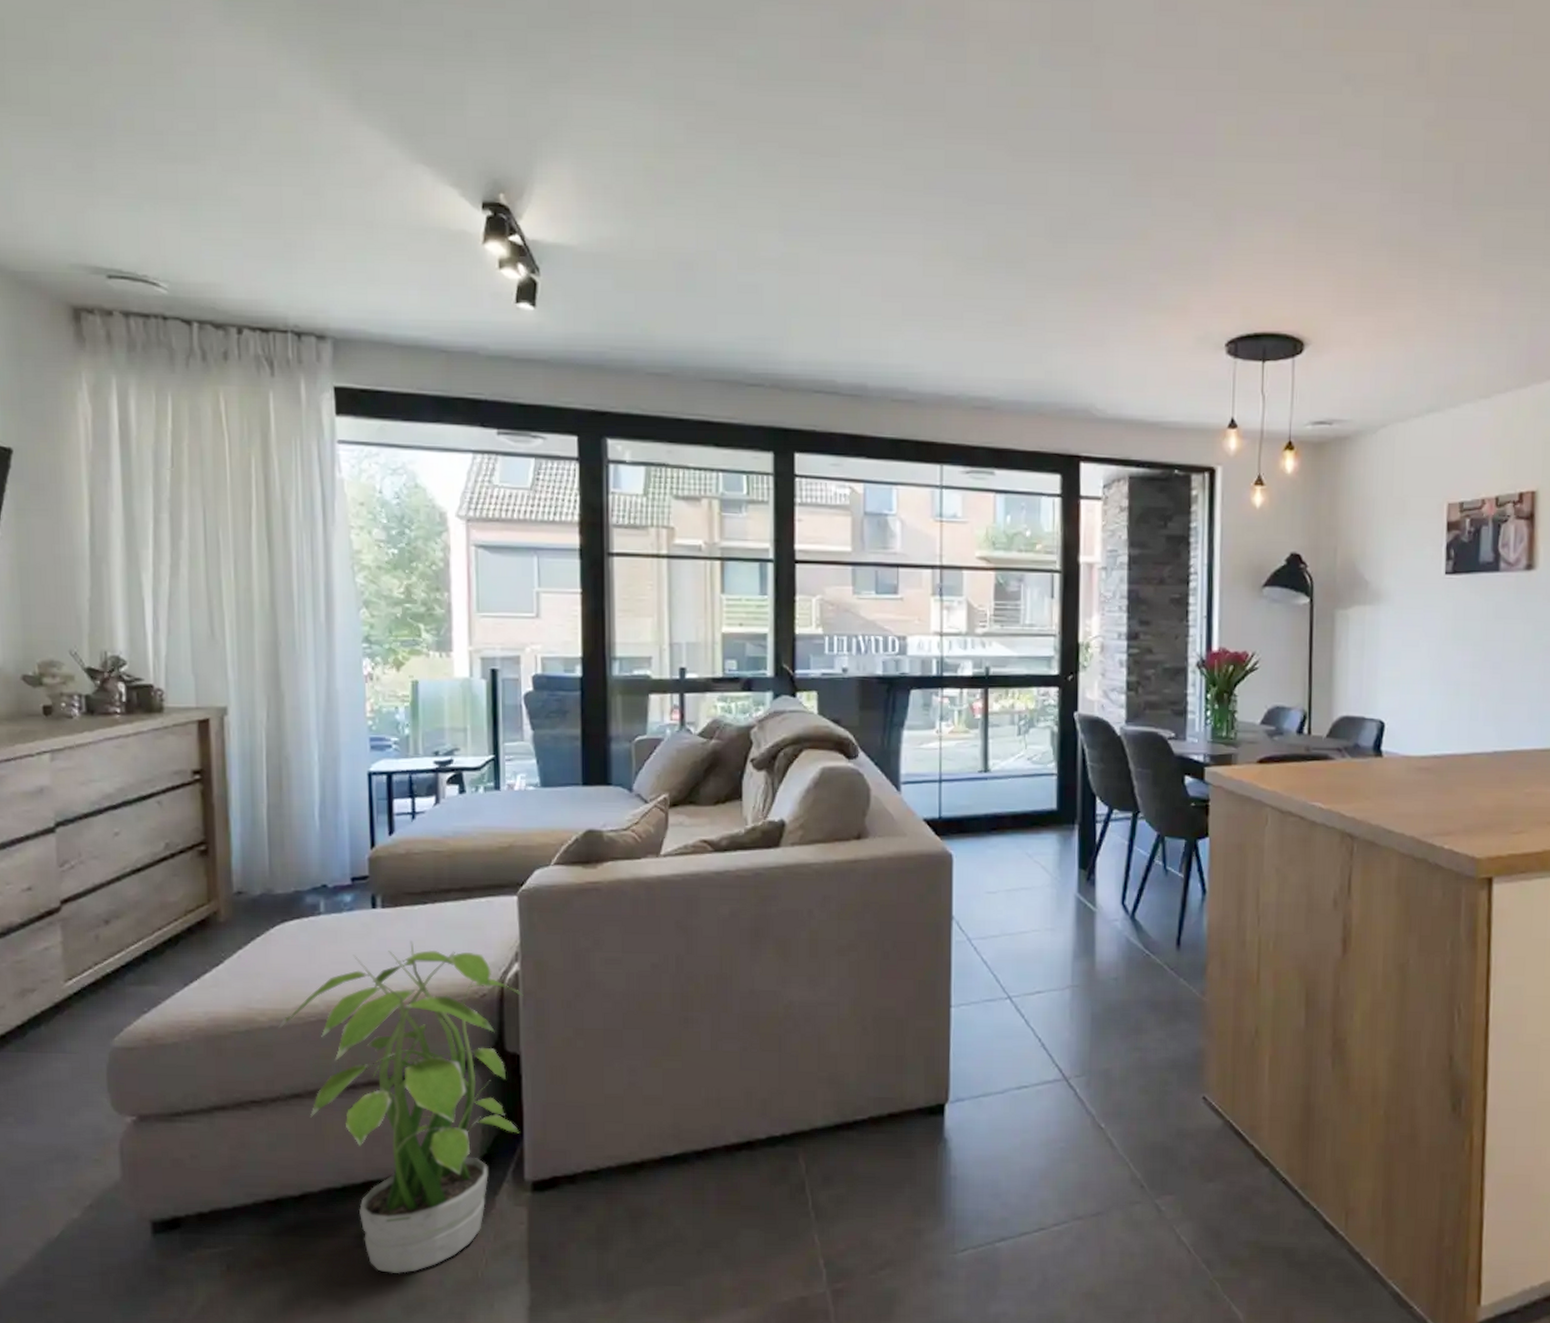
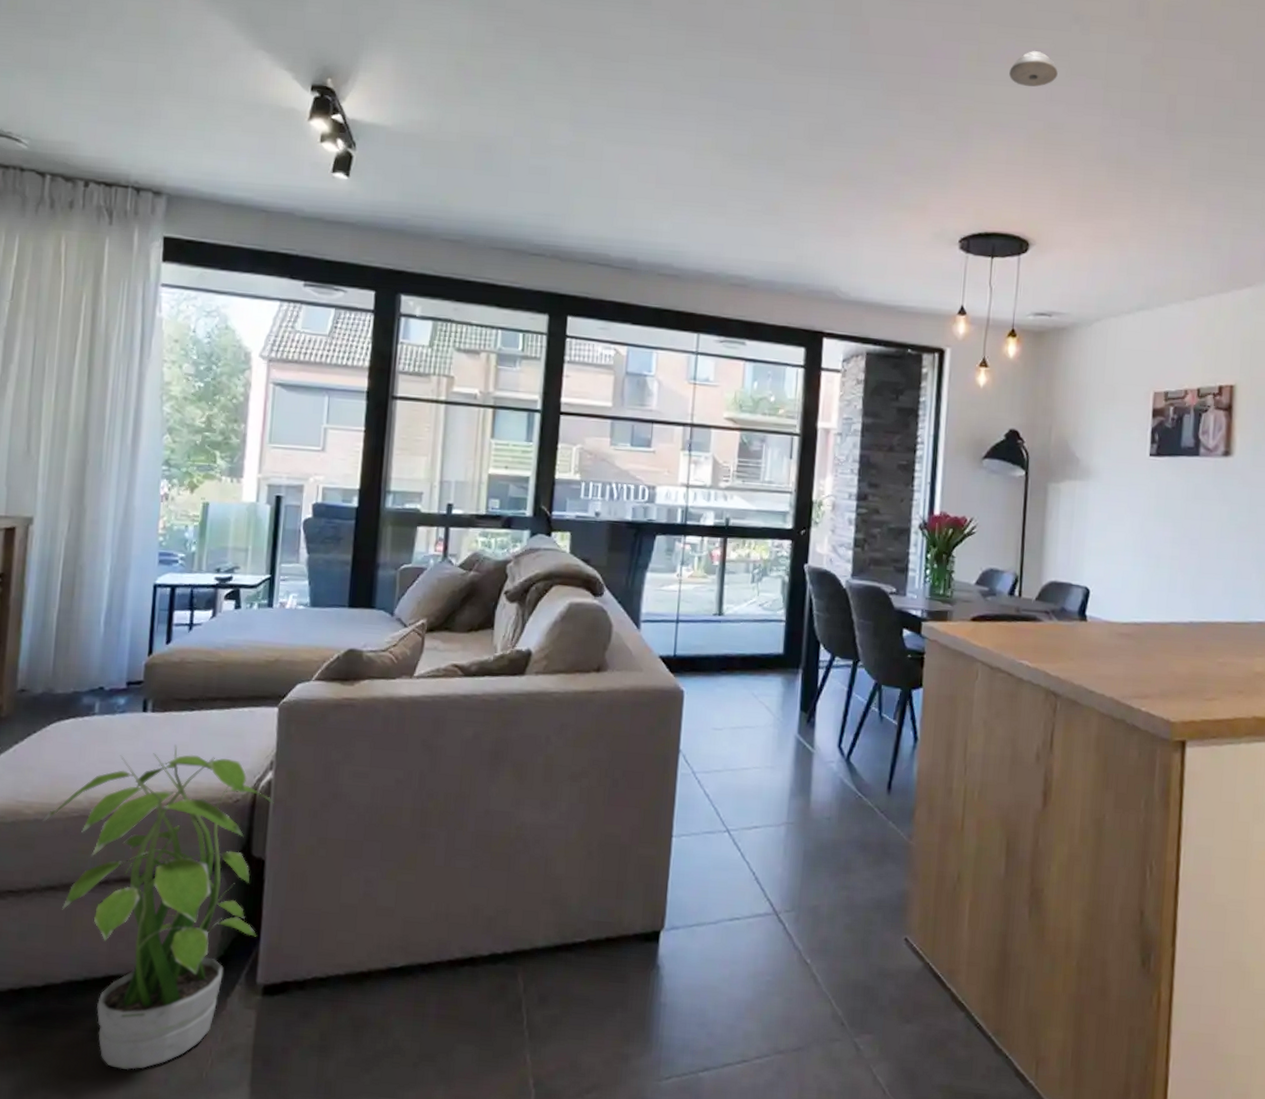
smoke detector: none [1274,119,1329,161] -> present [1009,51,1058,87]

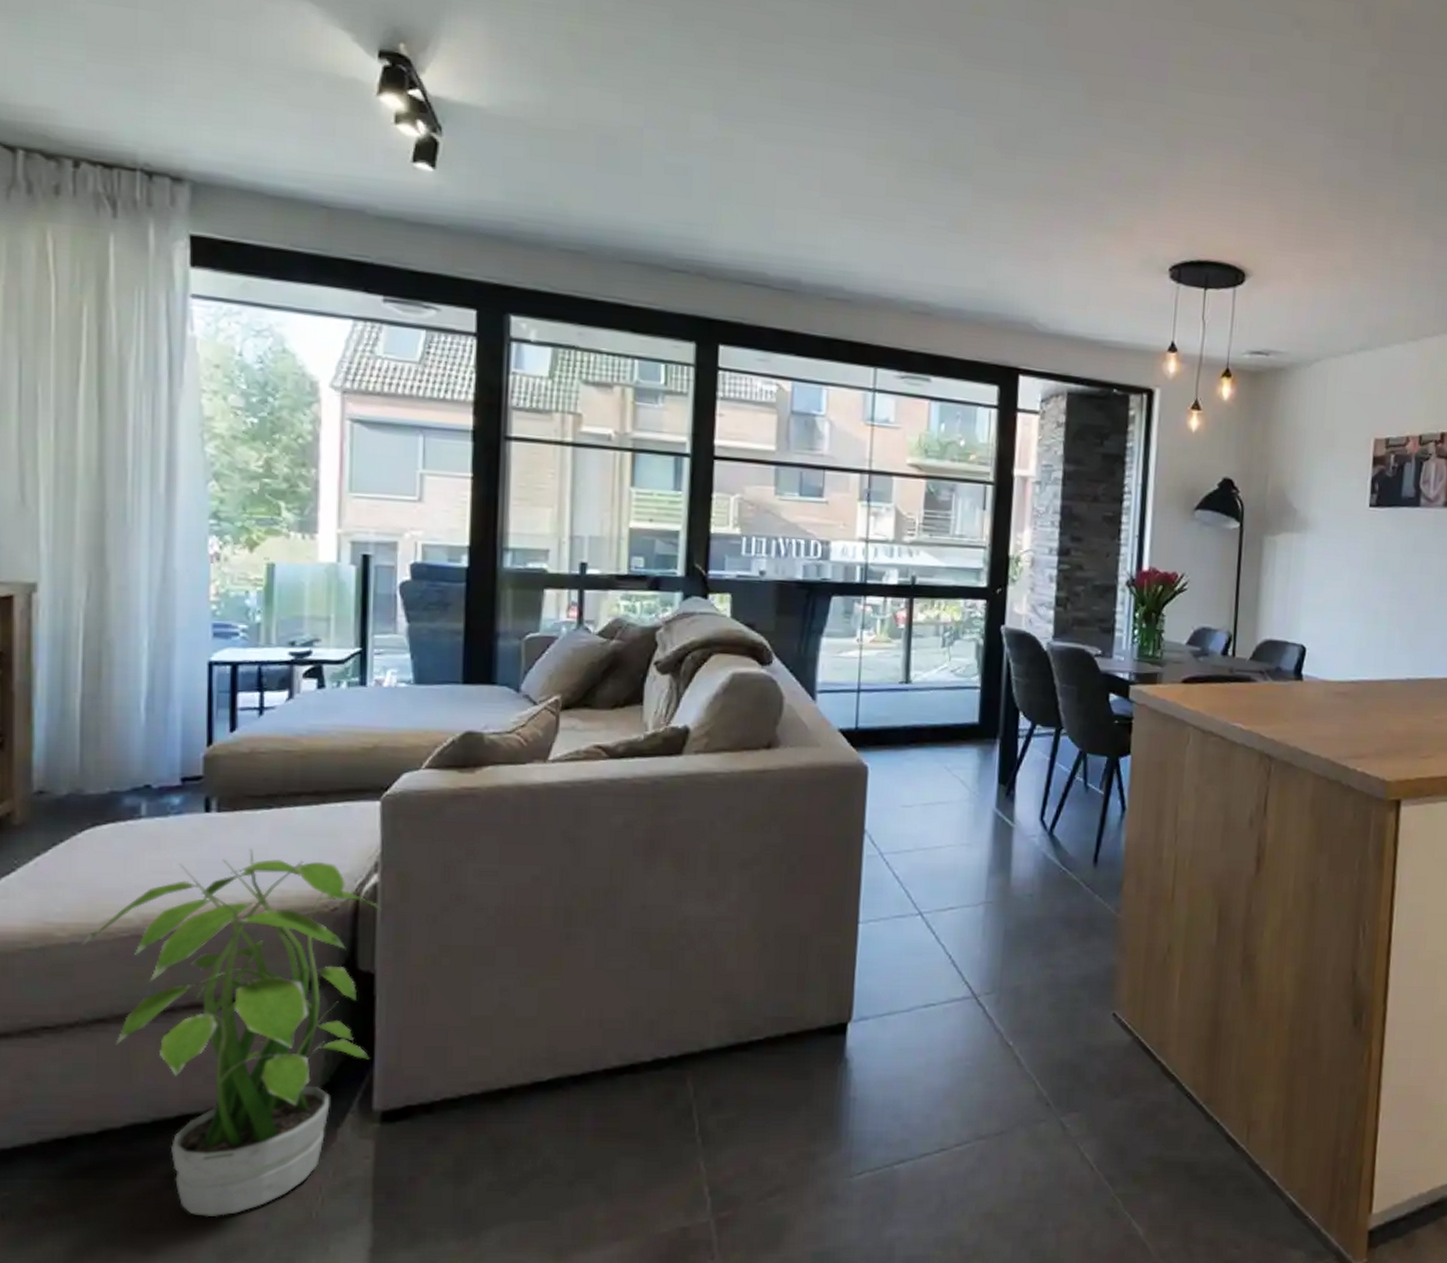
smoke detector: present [1009,51,1058,87] -> none [1225,56,1278,98]

